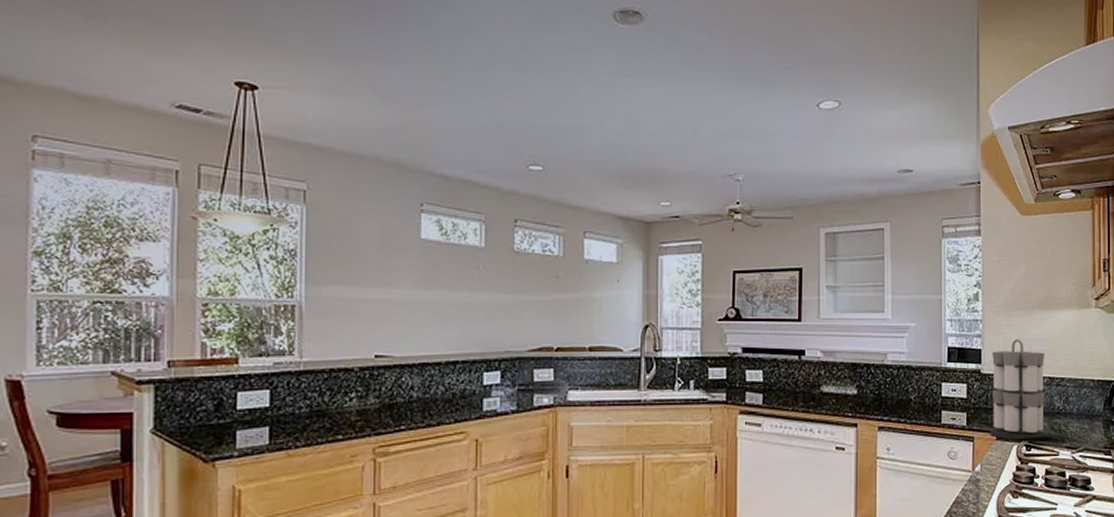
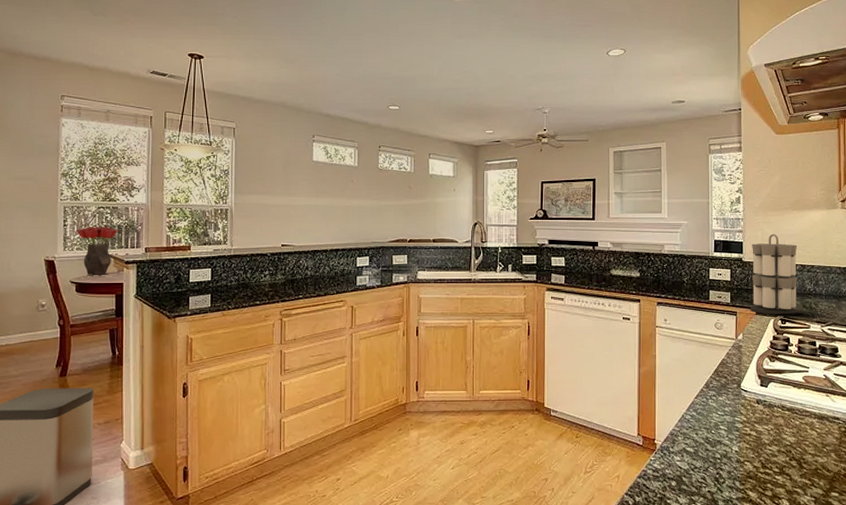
bouquet: none [57,330,128,402] -> present [76,227,120,275]

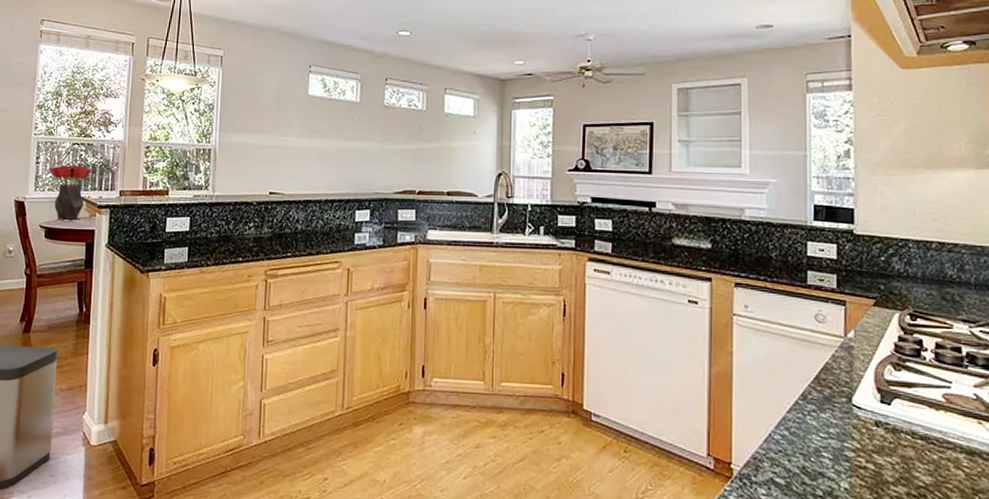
spice rack: present [750,234,800,316] -> none [864,199,937,310]

